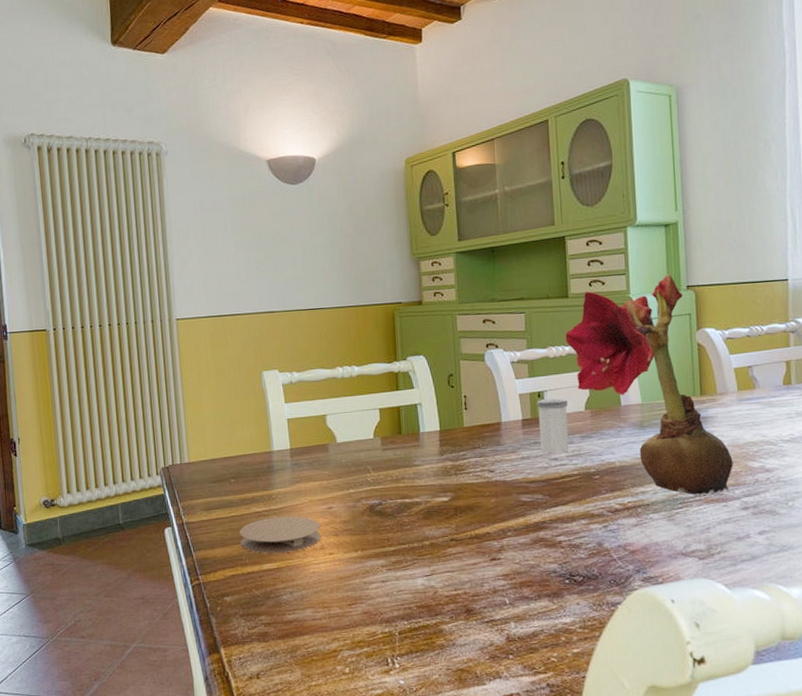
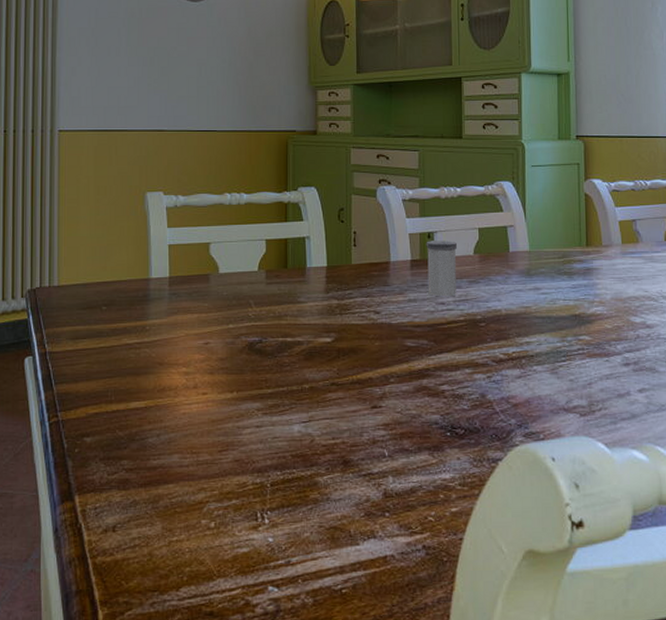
coaster: present [240,516,321,554] -> none [107,350,195,390]
flower: present [565,274,733,495] -> none [457,122,616,348]

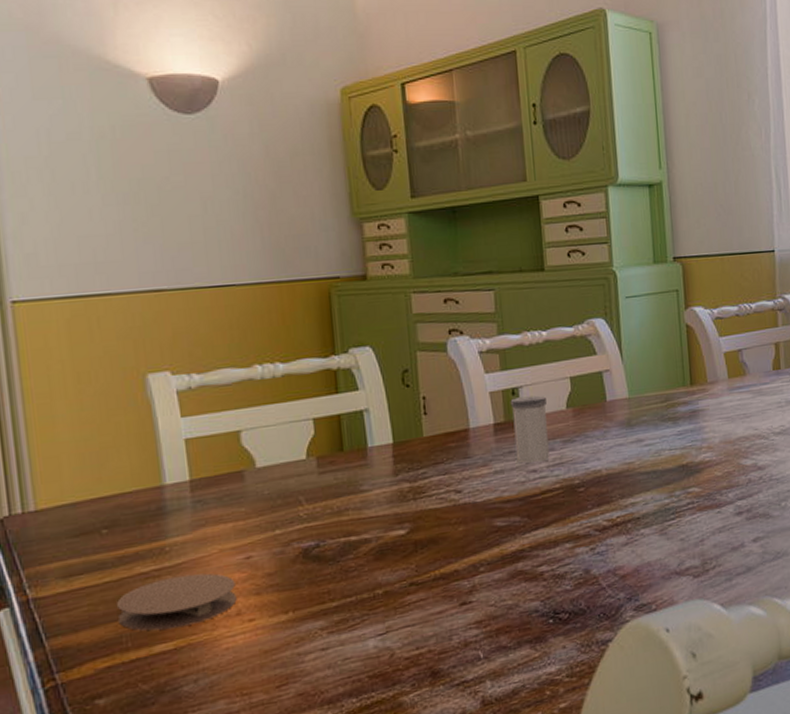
coaster: none [107,350,195,390] -> present [117,573,237,631]

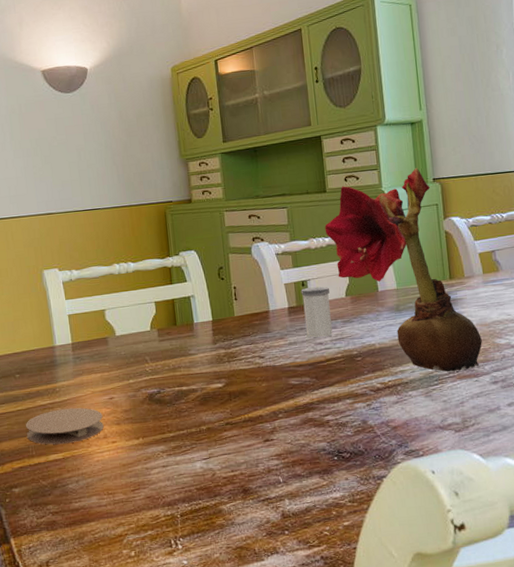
flower: none [542,243,726,503] -> present [325,168,482,372]

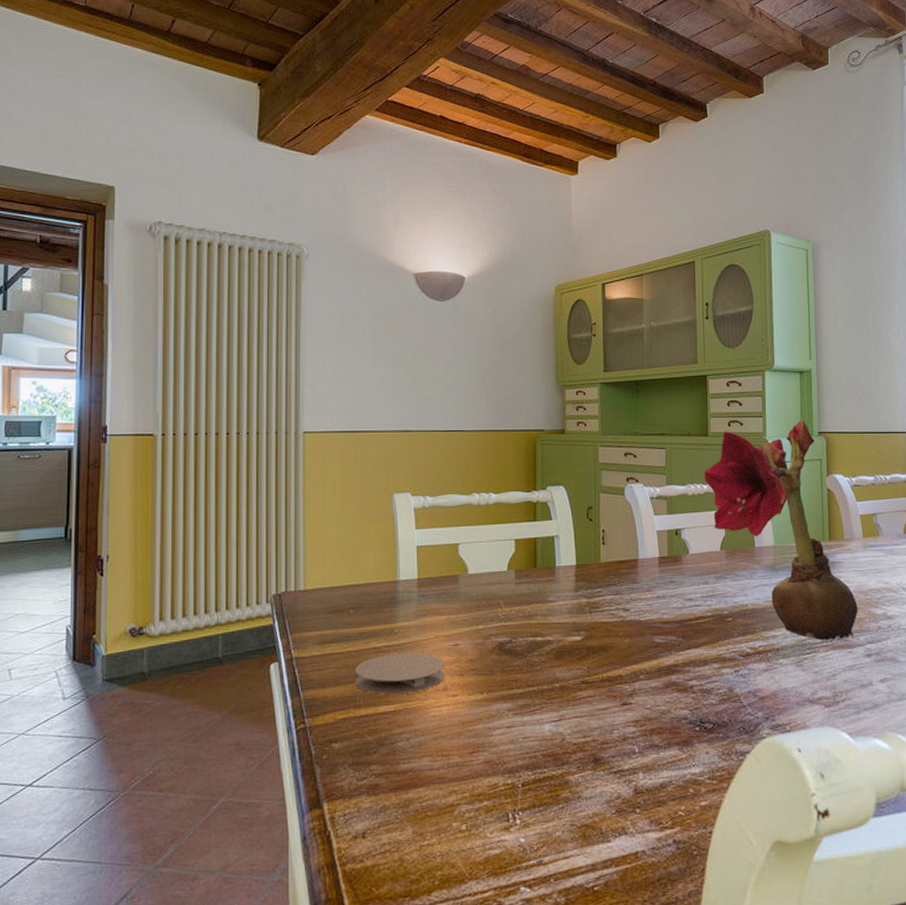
salt shaker: present [300,286,333,338] -> none [673,537,704,593]

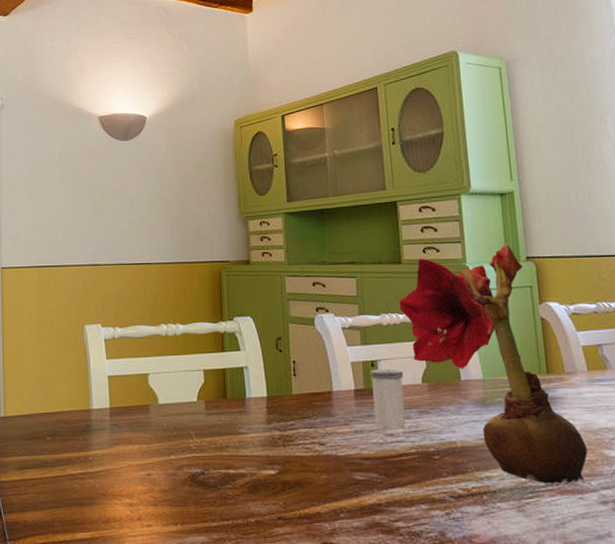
coaster: present [356,652,445,694] -> none [53,481,139,521]
salt shaker: none [673,537,704,593] -> present [369,369,406,428]

